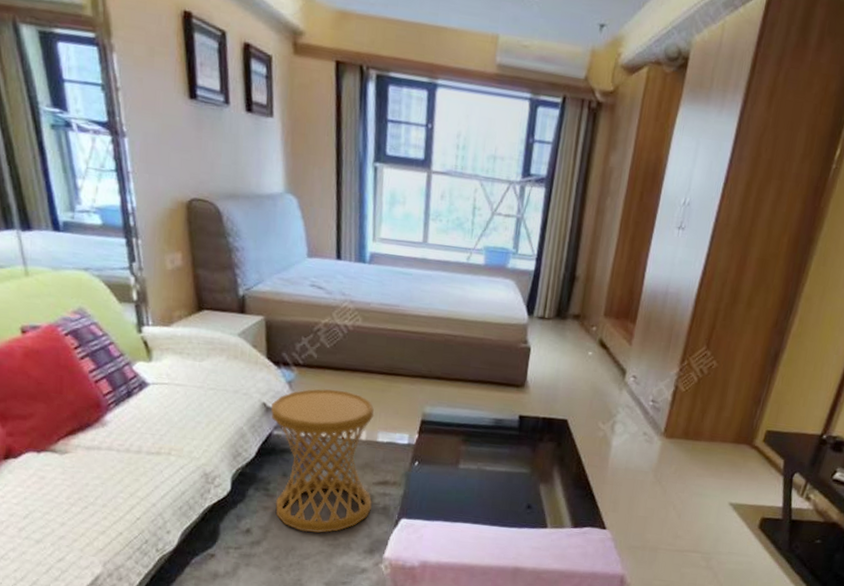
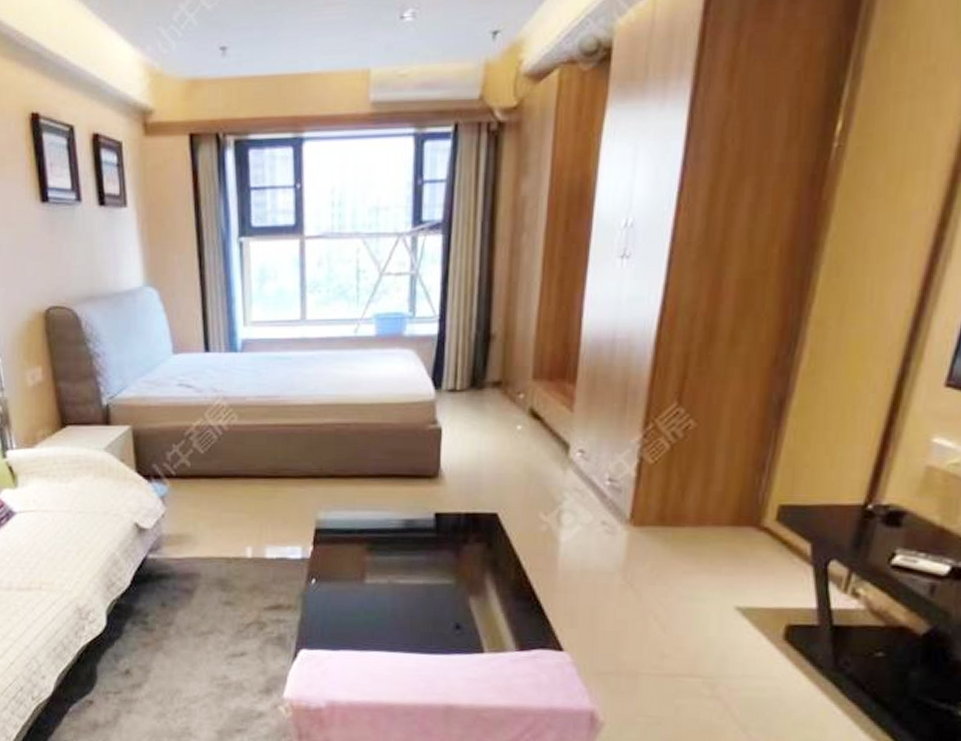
side table: present [271,388,374,533] -> none [144,500,264,671]

